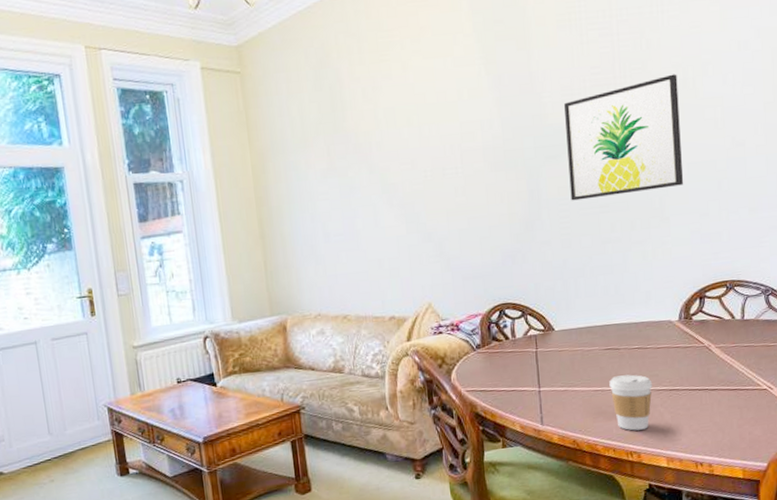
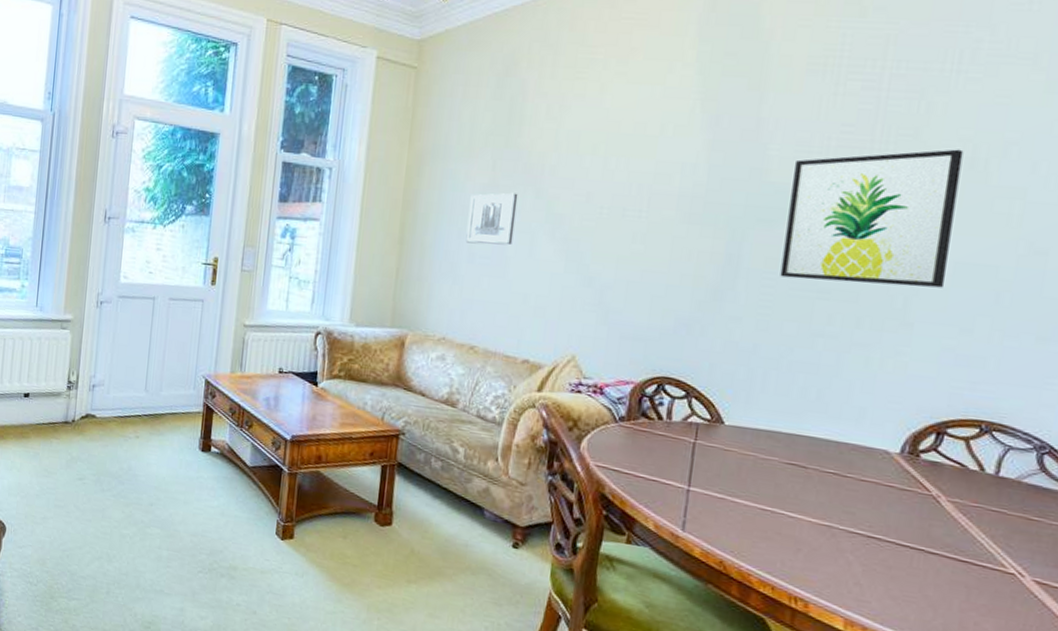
wall art: none [314,172,359,225] -> present [465,192,518,246]
coffee cup: present [609,374,652,431] -> none [783,499,844,576]

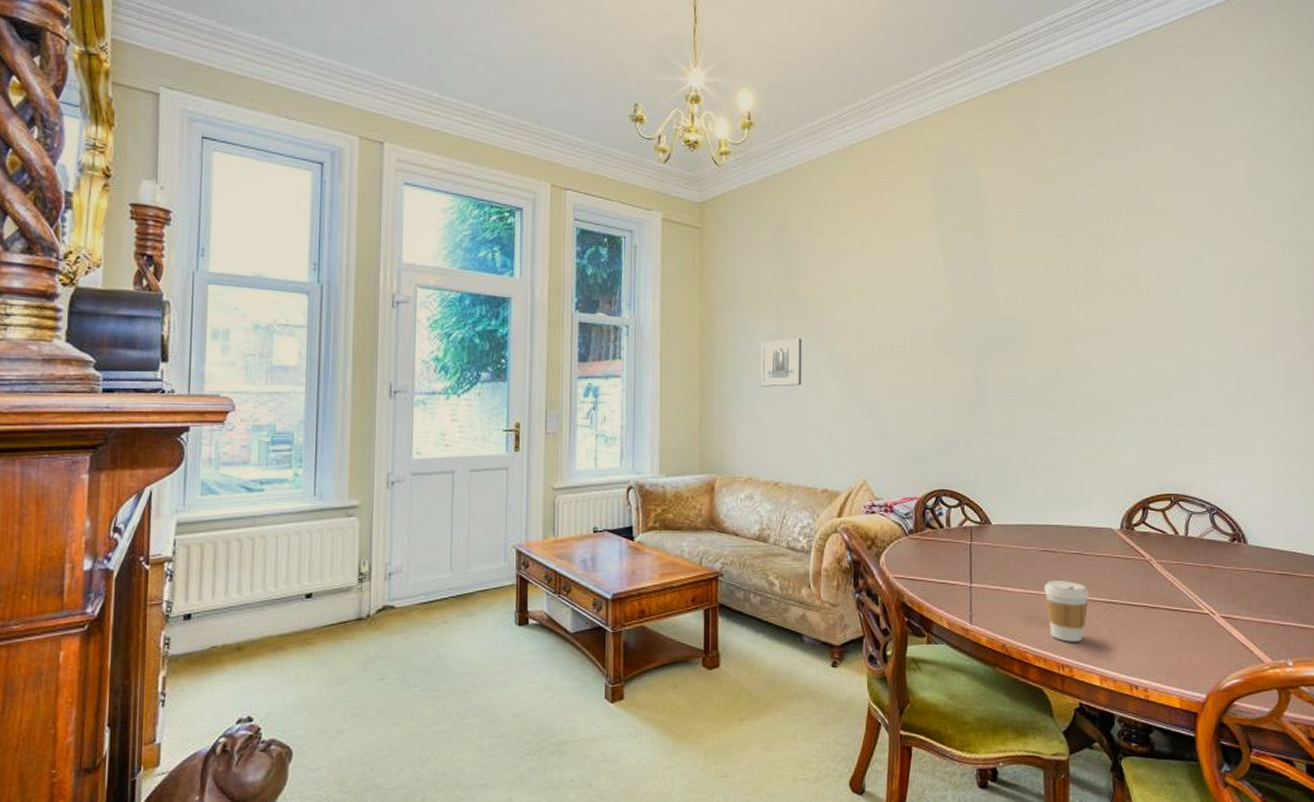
wall art: present [780,149,964,288] -> none [1017,281,1133,394]
coffee cup: none [783,499,844,576] -> present [1044,581,1089,642]

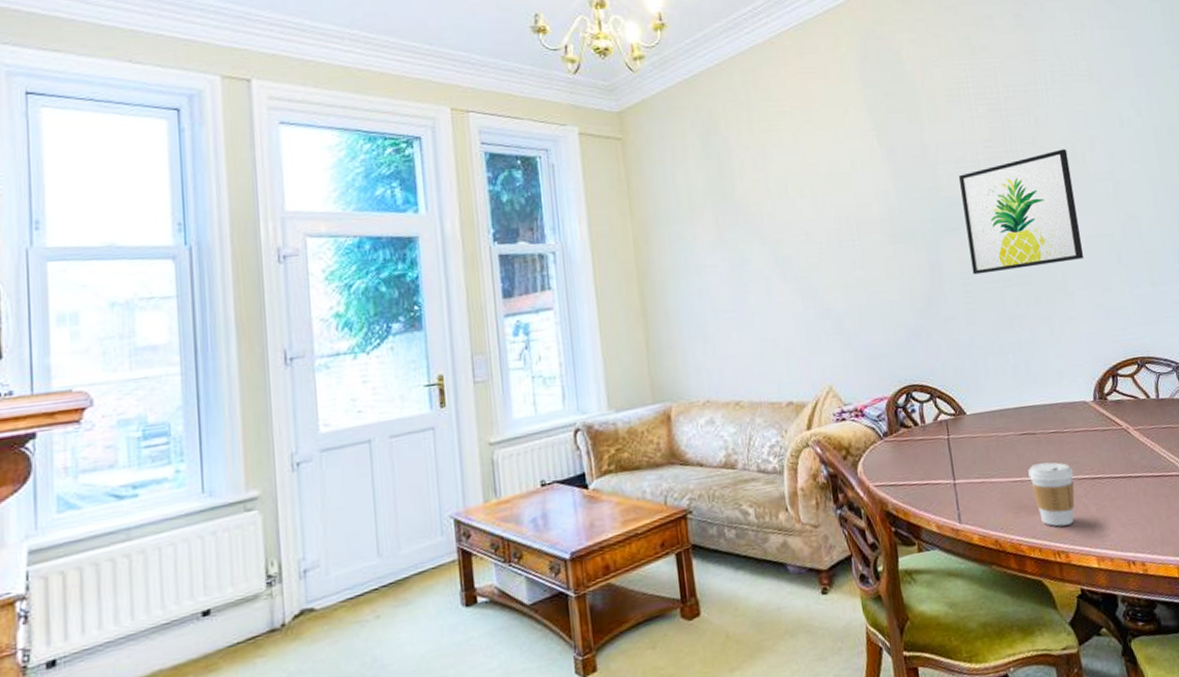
wall art: present [760,338,802,387] -> none [702,244,751,301]
wall art: none [1017,281,1133,394] -> present [959,149,1084,275]

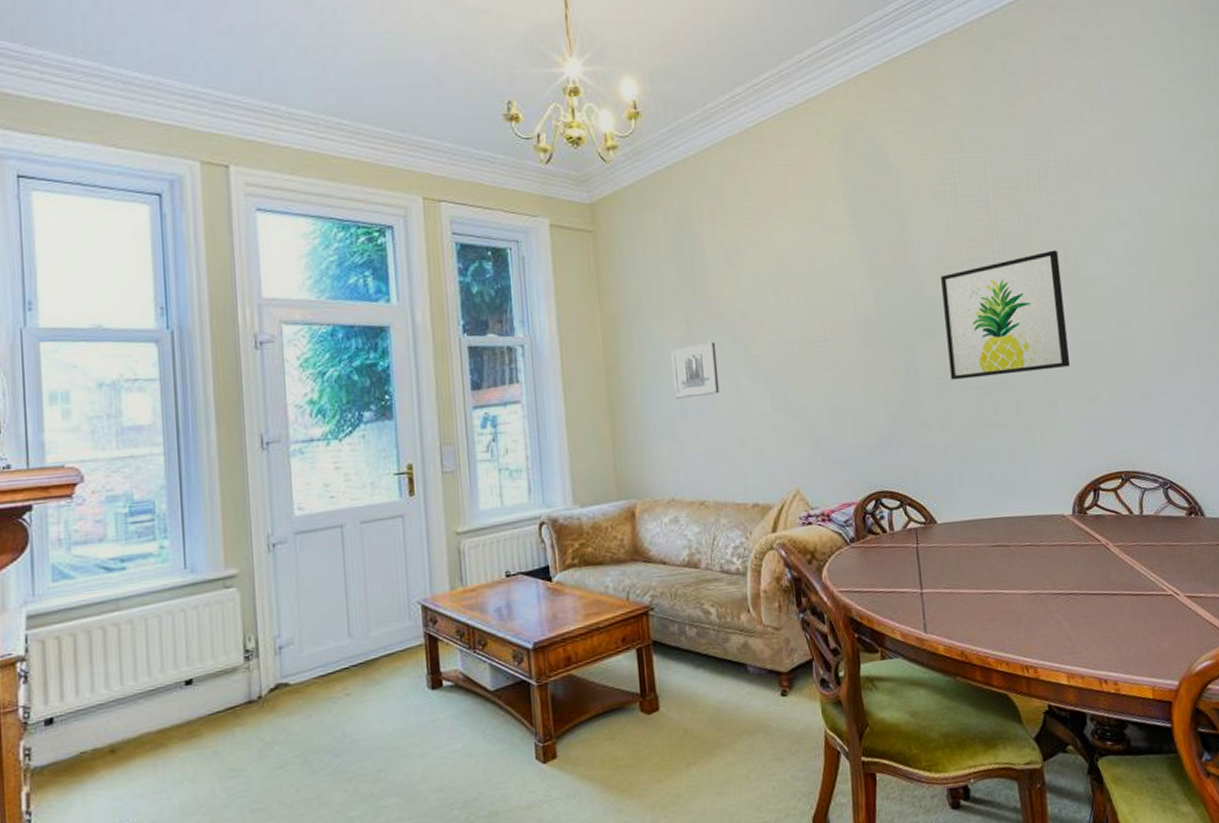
wall art: none [702,244,751,301] -> present [671,342,720,399]
coffee cup: present [1028,462,1075,527] -> none [999,575,1047,641]

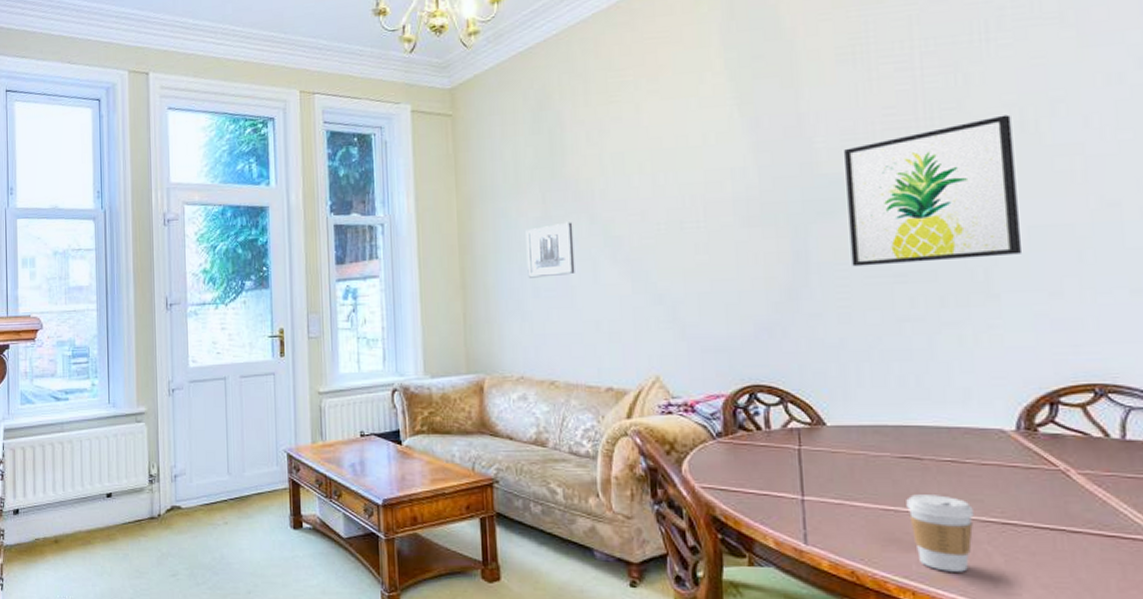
coffee cup: none [999,575,1047,641] -> present [906,494,974,572]

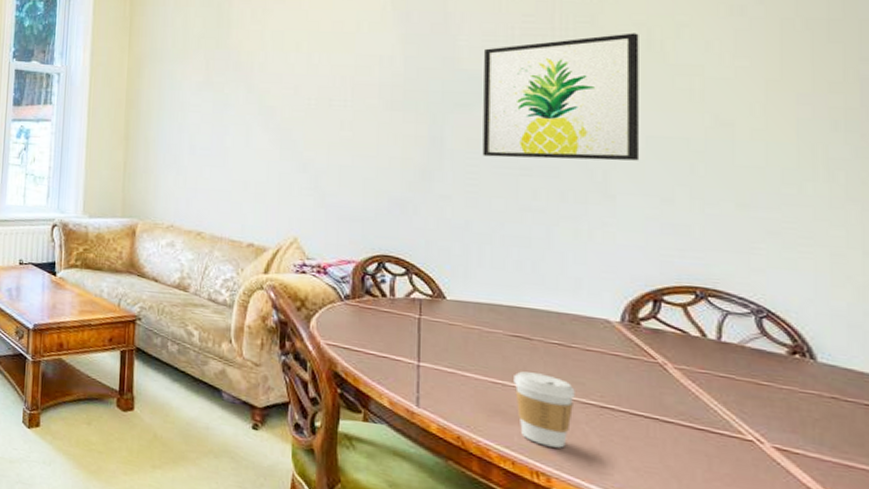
wall art: present [526,222,575,278] -> none [186,89,232,137]

